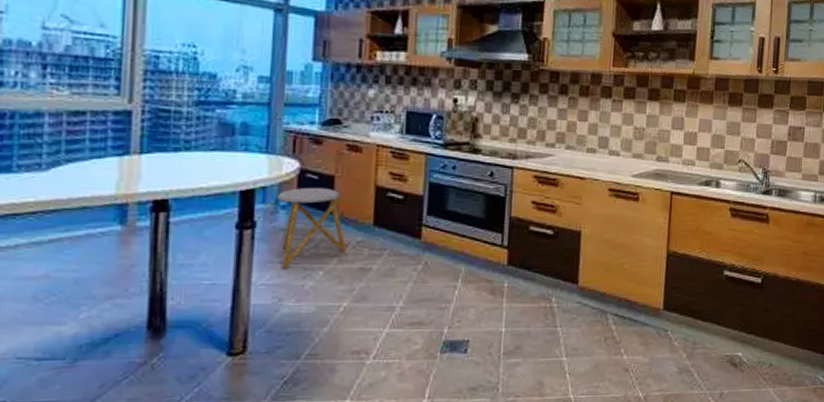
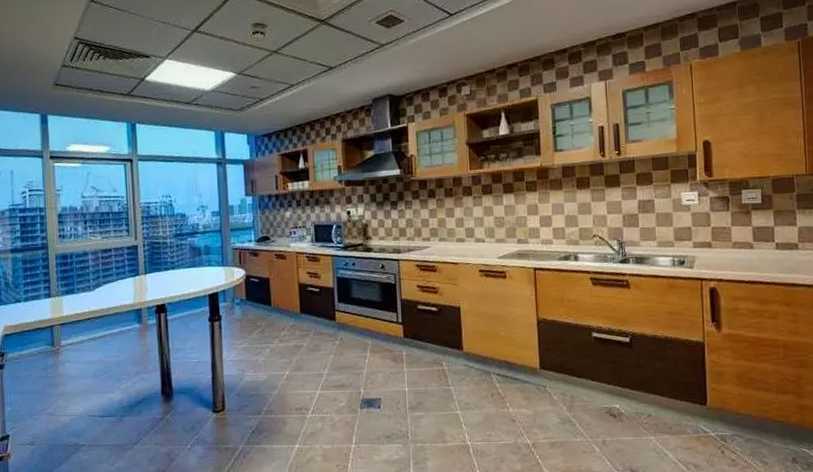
stool: present [276,187,347,269] -> none [232,287,284,349]

